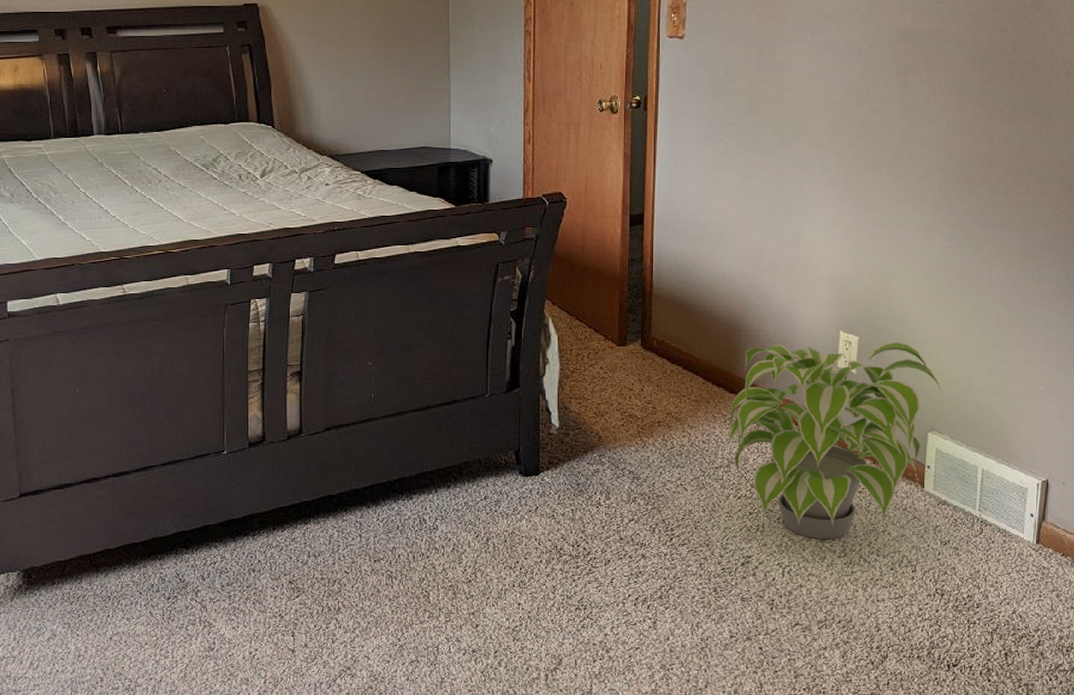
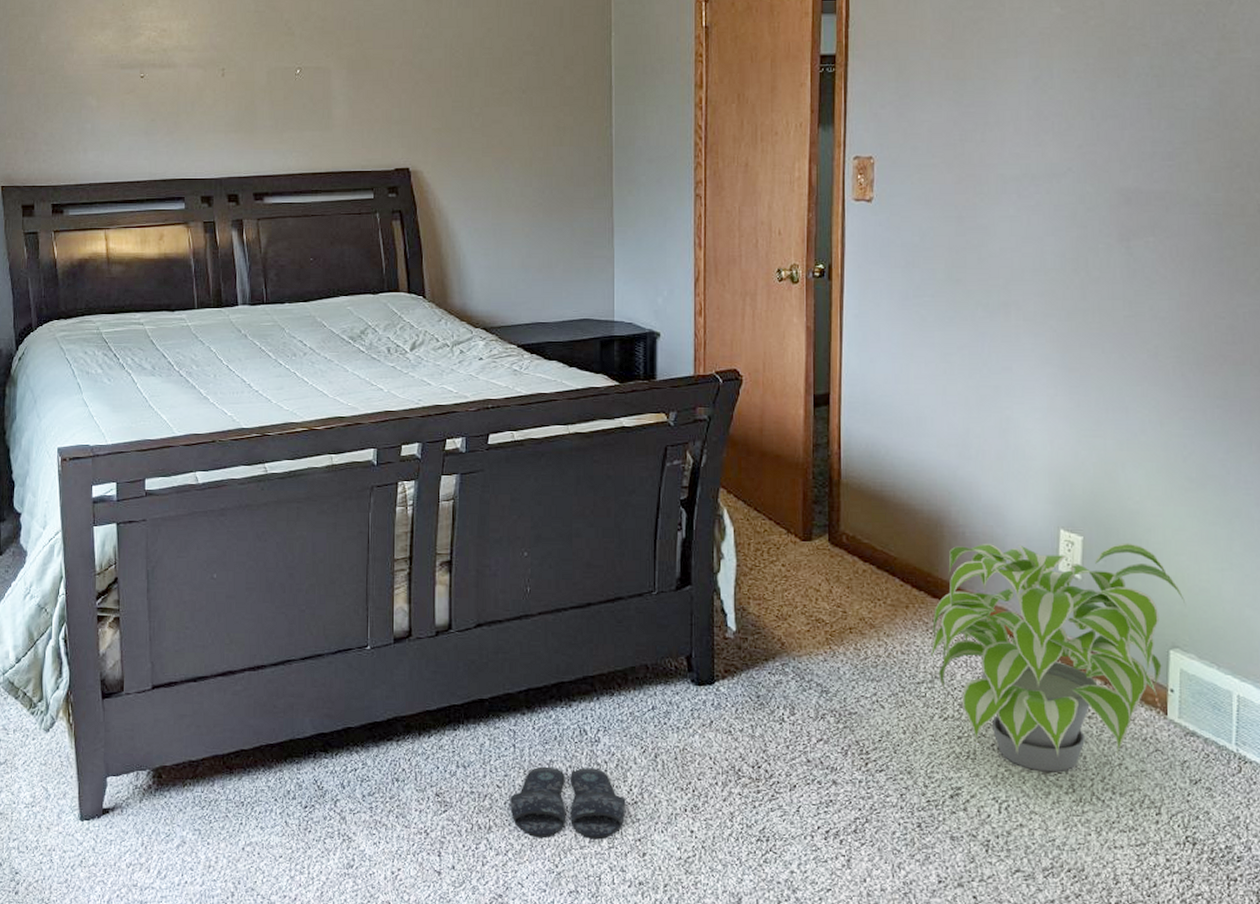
slippers: none [357,553,461,615] -> present [510,766,626,840]

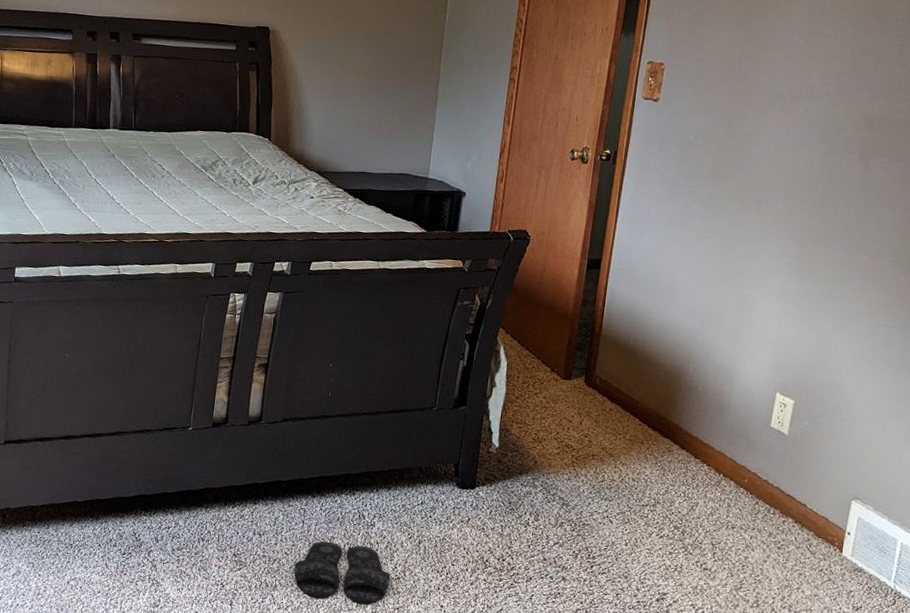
plant: present [930,543,1185,772] -> none [655,397,870,589]

